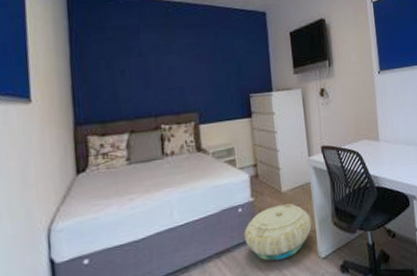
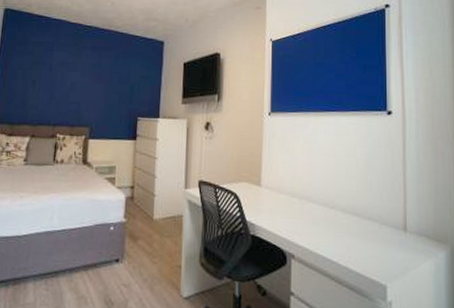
basket: present [244,203,312,261] -> none [111,231,178,289]

